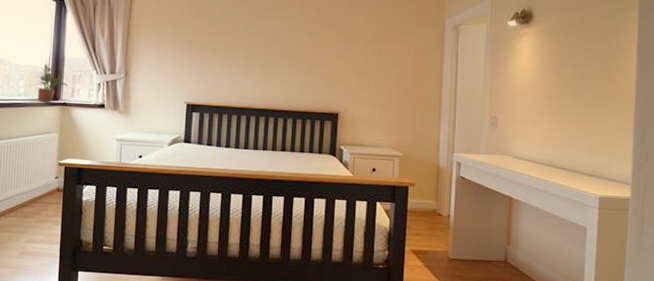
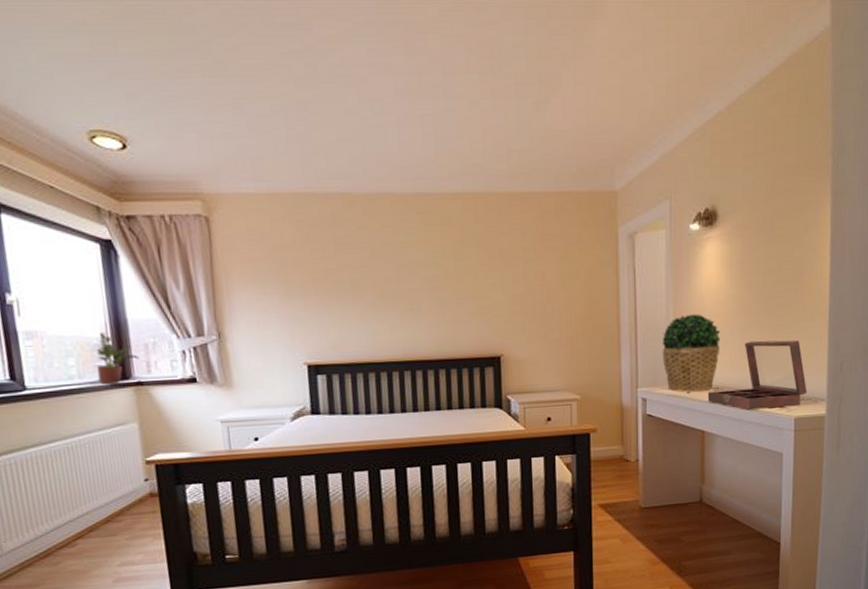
potted plant: none [477,95,532,163] -> present [662,314,721,392]
jewelry box: none [516,123,612,187] -> present [707,340,807,410]

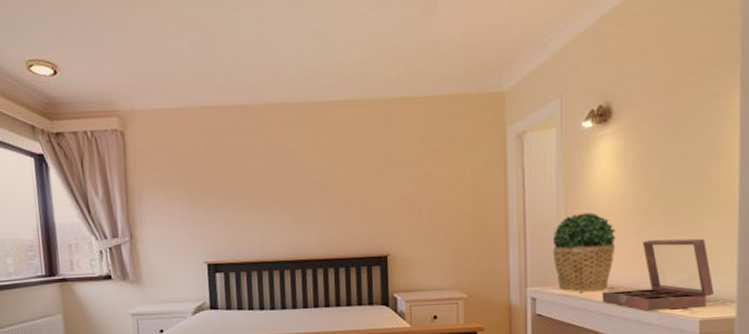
potted plant: present [96,332,139,385] -> none [29,235,64,281]

